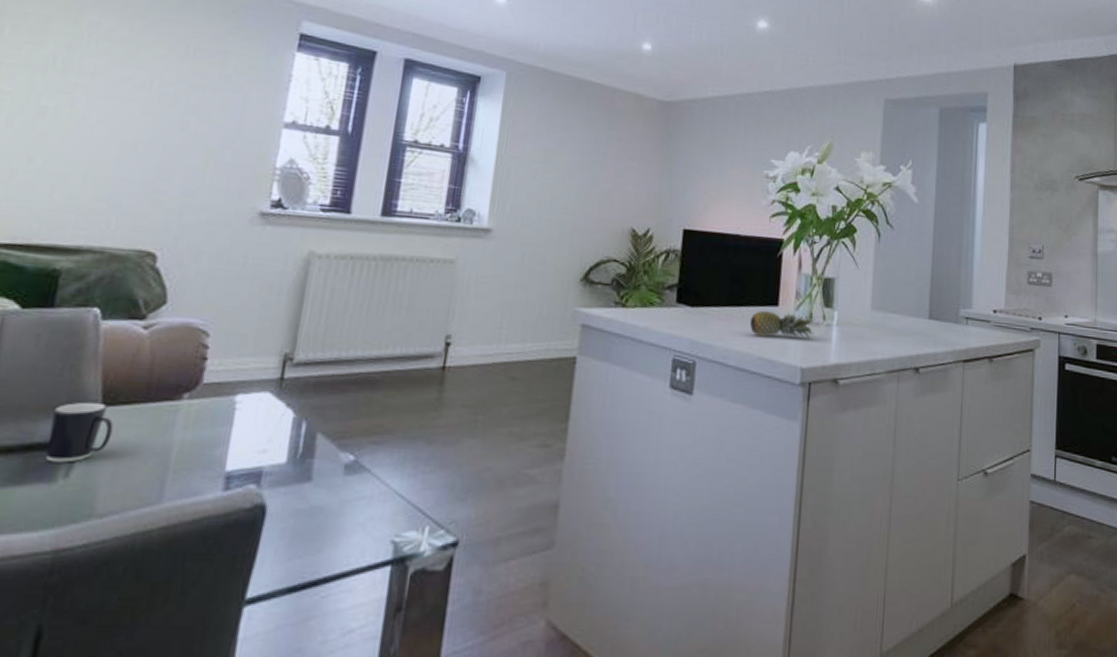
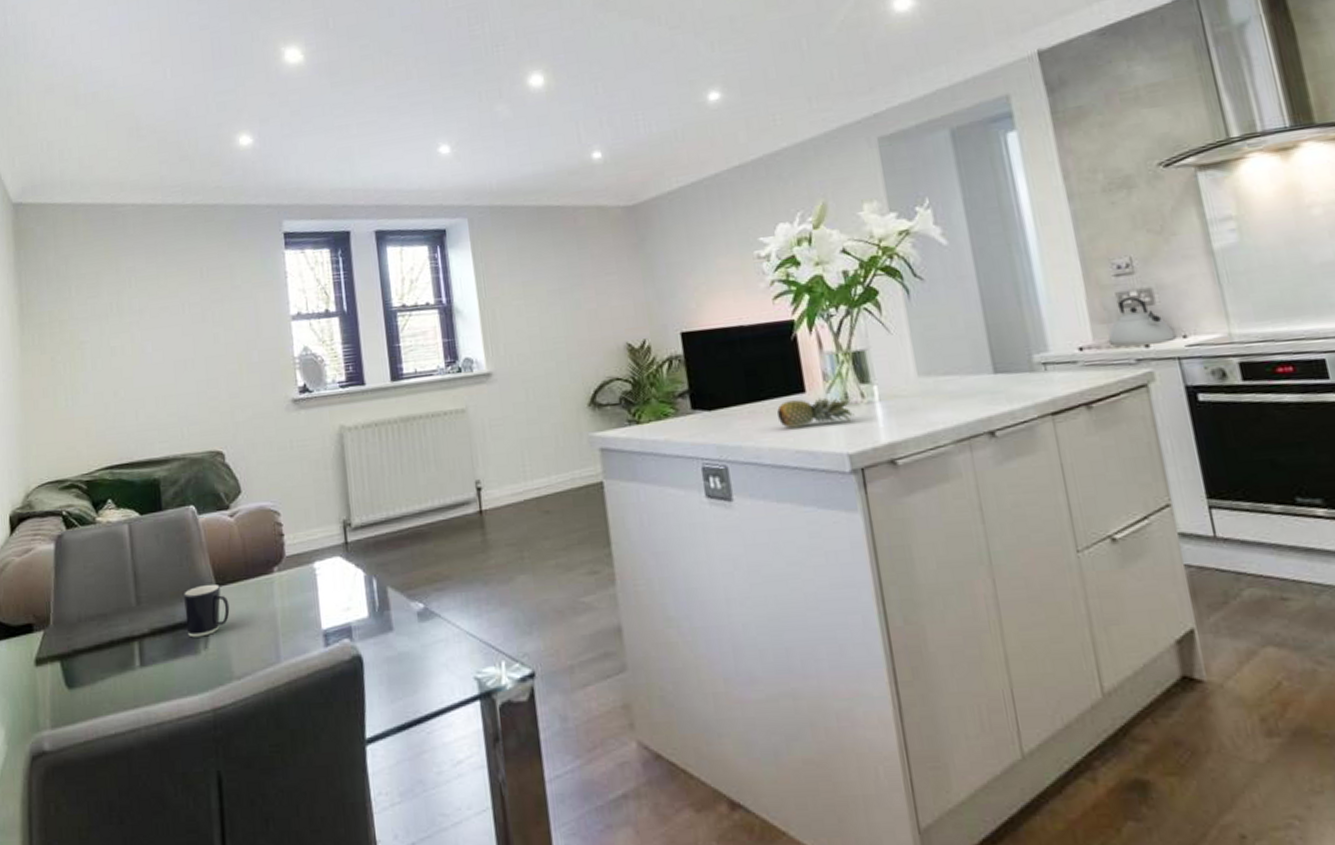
kettle: none [1016,277,1060,319] -> present [1108,297,1176,348]

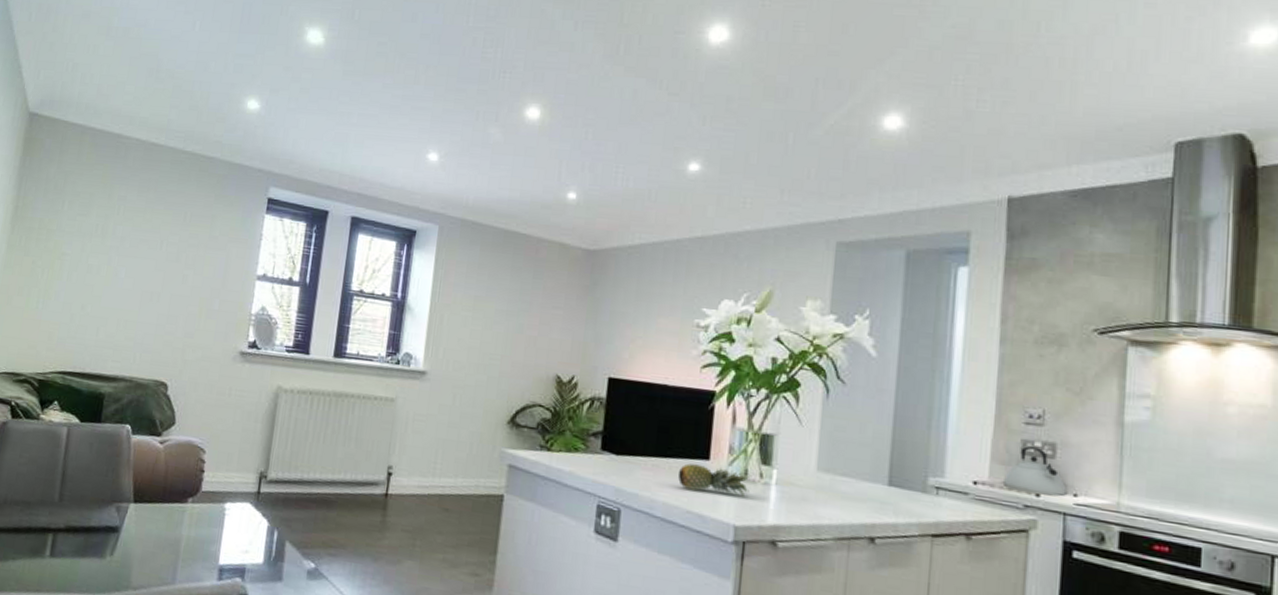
mug: present [182,583,230,638] -> none [98,497,142,545]

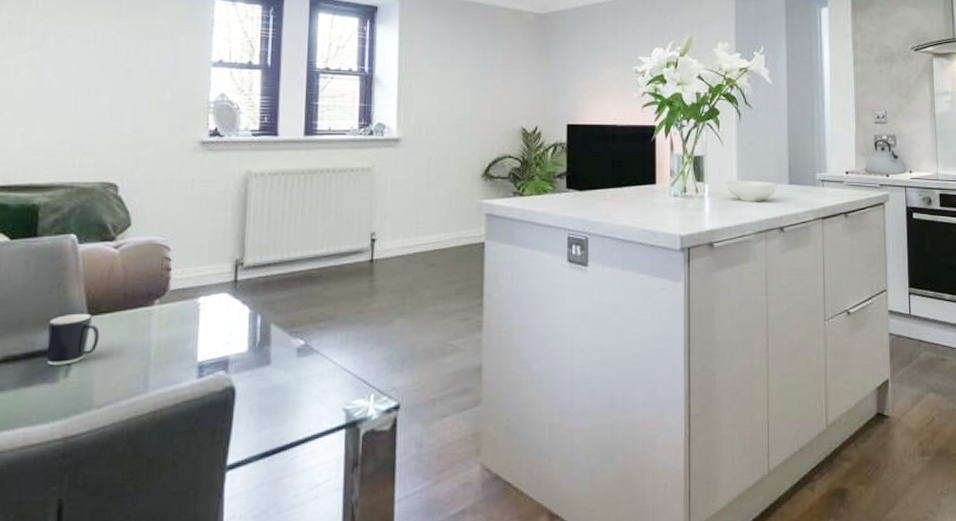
mug: none [98,497,142,545] -> present [46,313,100,366]
fruit: present [678,463,752,497] -> none [633,189,690,211]
bowl: none [800,469,872,501] -> present [726,180,777,201]

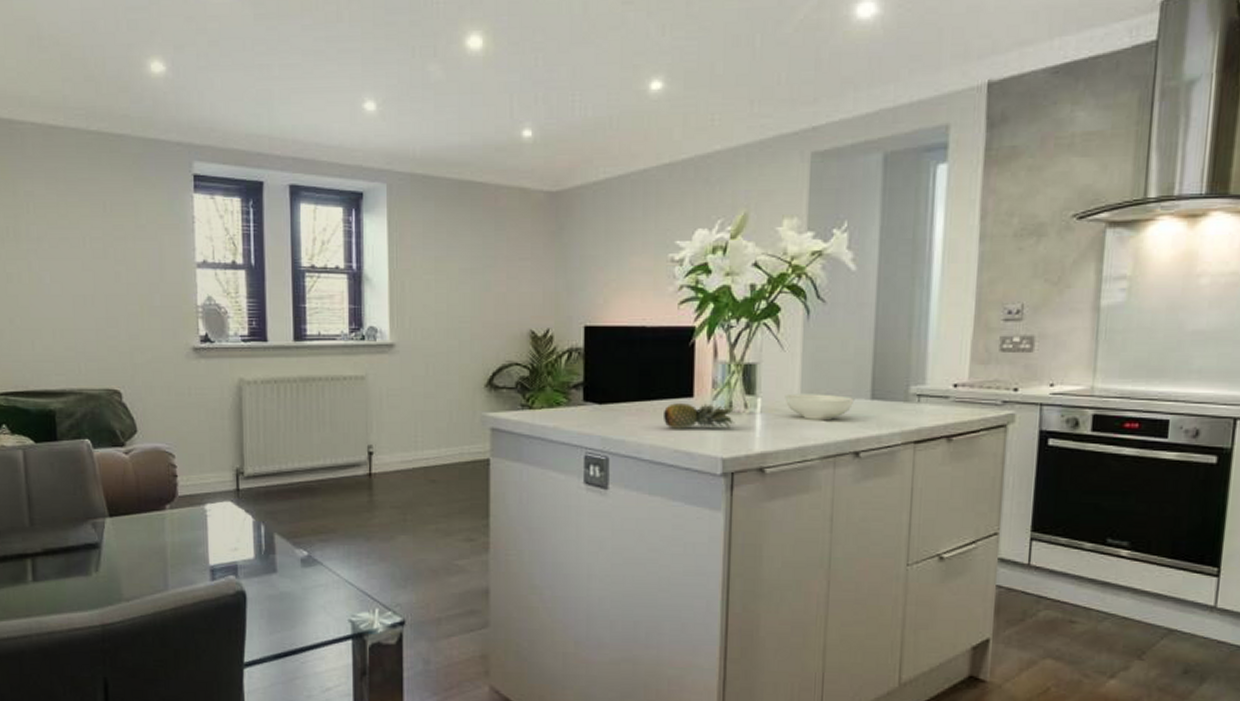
mug: present [46,313,100,366] -> none [75,514,121,561]
fruit: none [633,189,690,211] -> present [664,403,737,429]
kettle: present [865,140,905,175] -> none [983,343,1044,389]

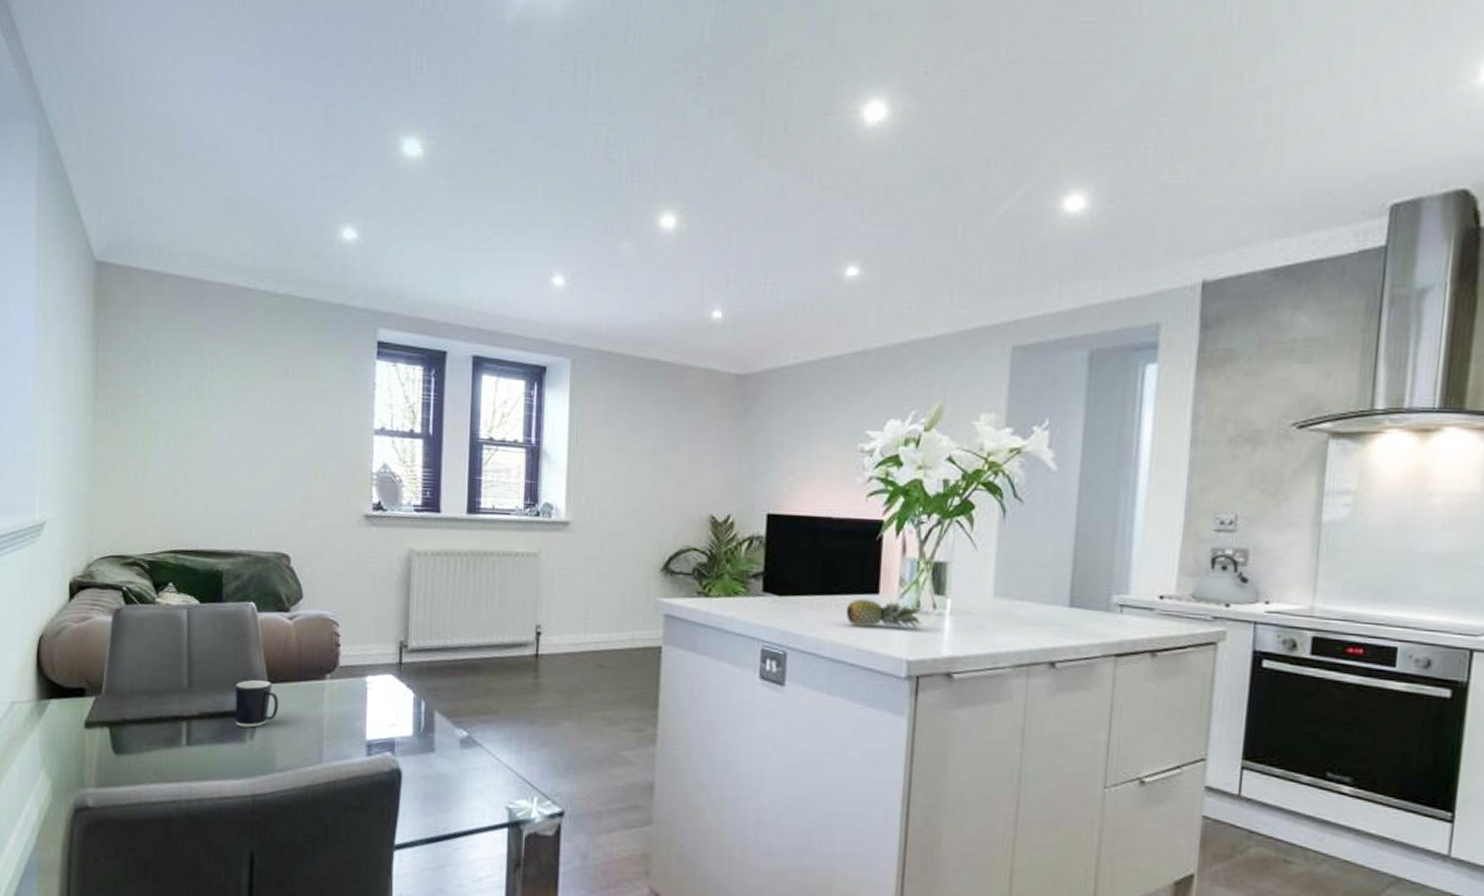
mug: none [75,514,121,561] -> present [234,679,279,728]
bowl: present [785,393,855,420] -> none [976,596,1052,626]
kettle: none [983,343,1044,389] -> present [1191,555,1258,605]

